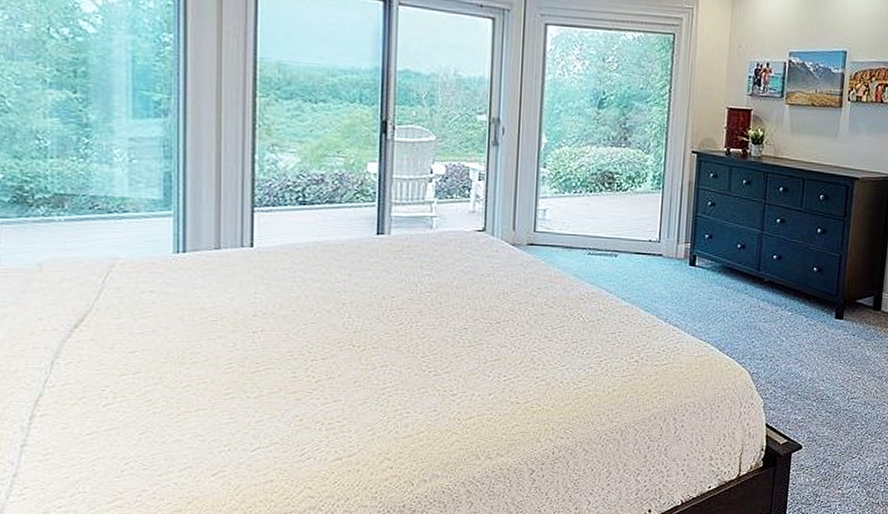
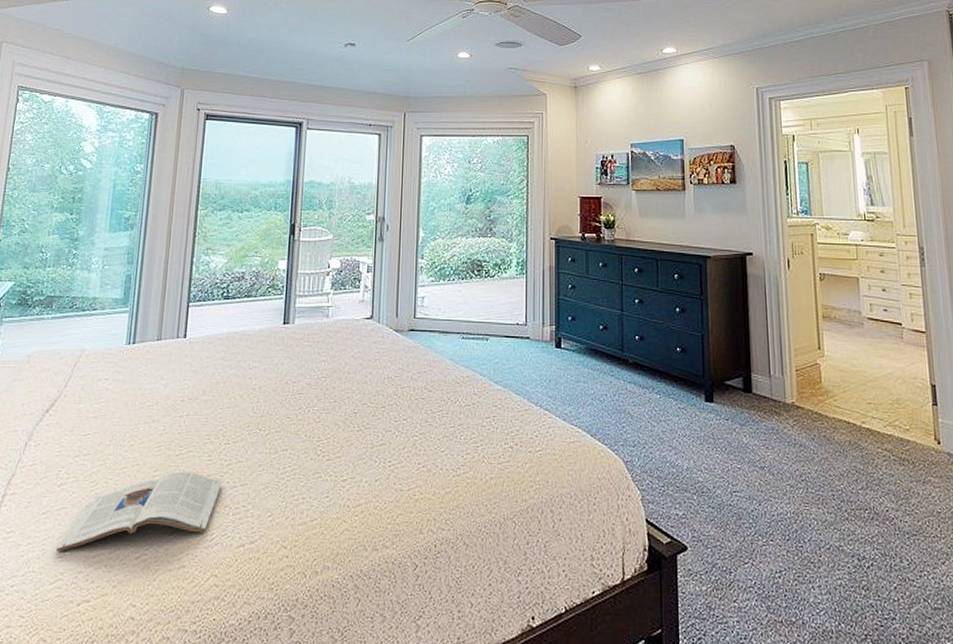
magazine: none [110,388,311,472] -> present [56,471,222,552]

